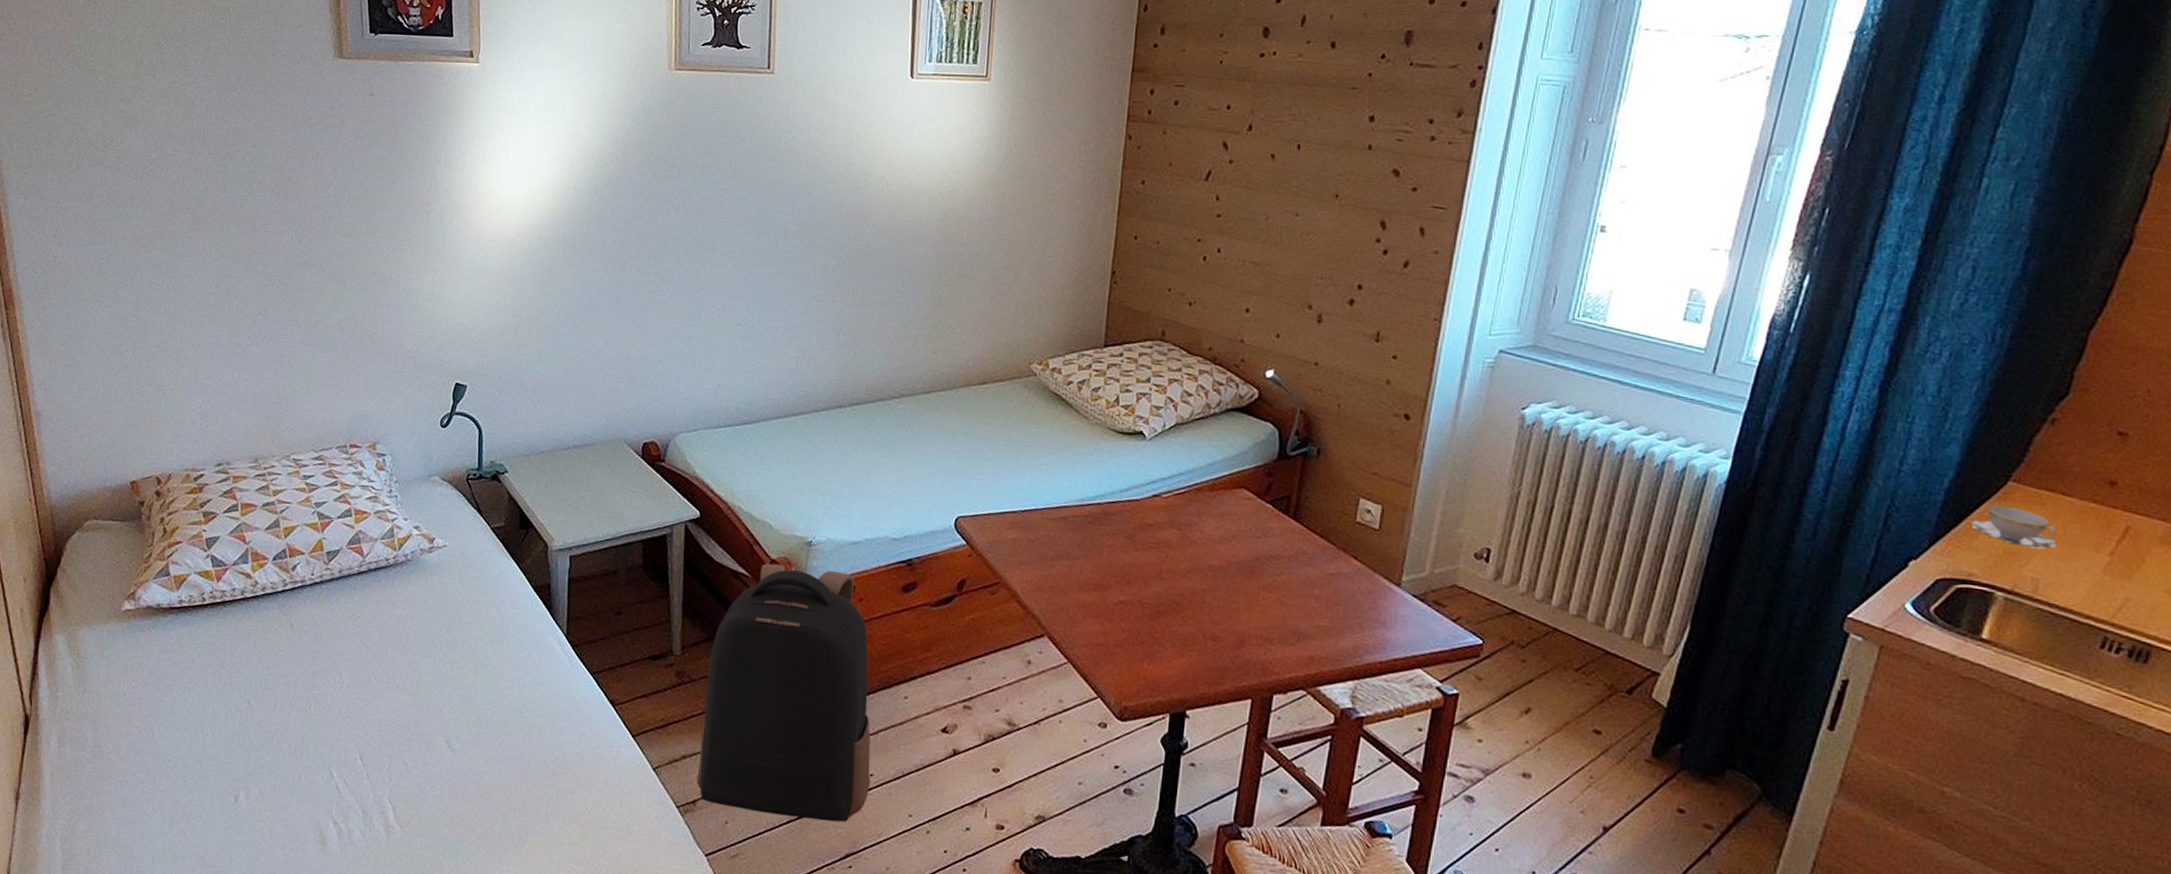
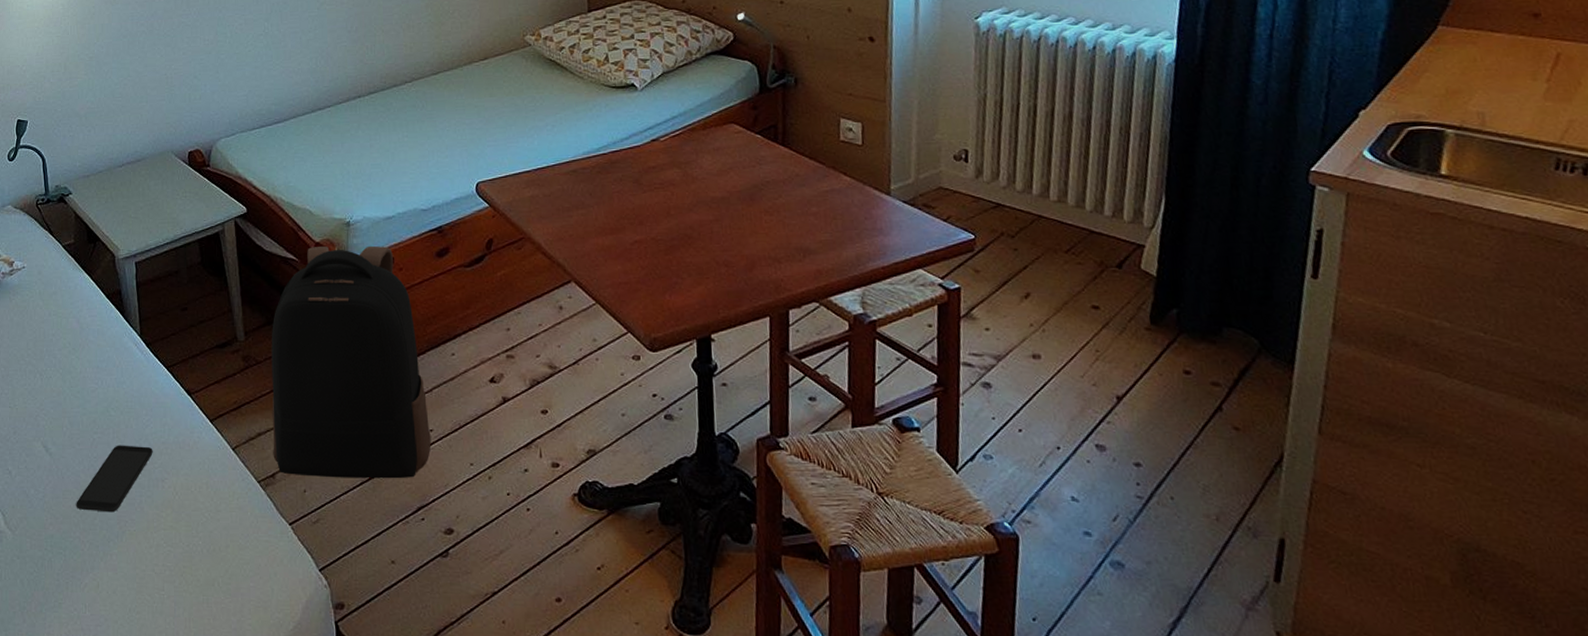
mobile phone: none [474,749,566,821] -> present [76,445,153,513]
teacup: present [1970,505,2057,549] -> none [1409,48,1495,85]

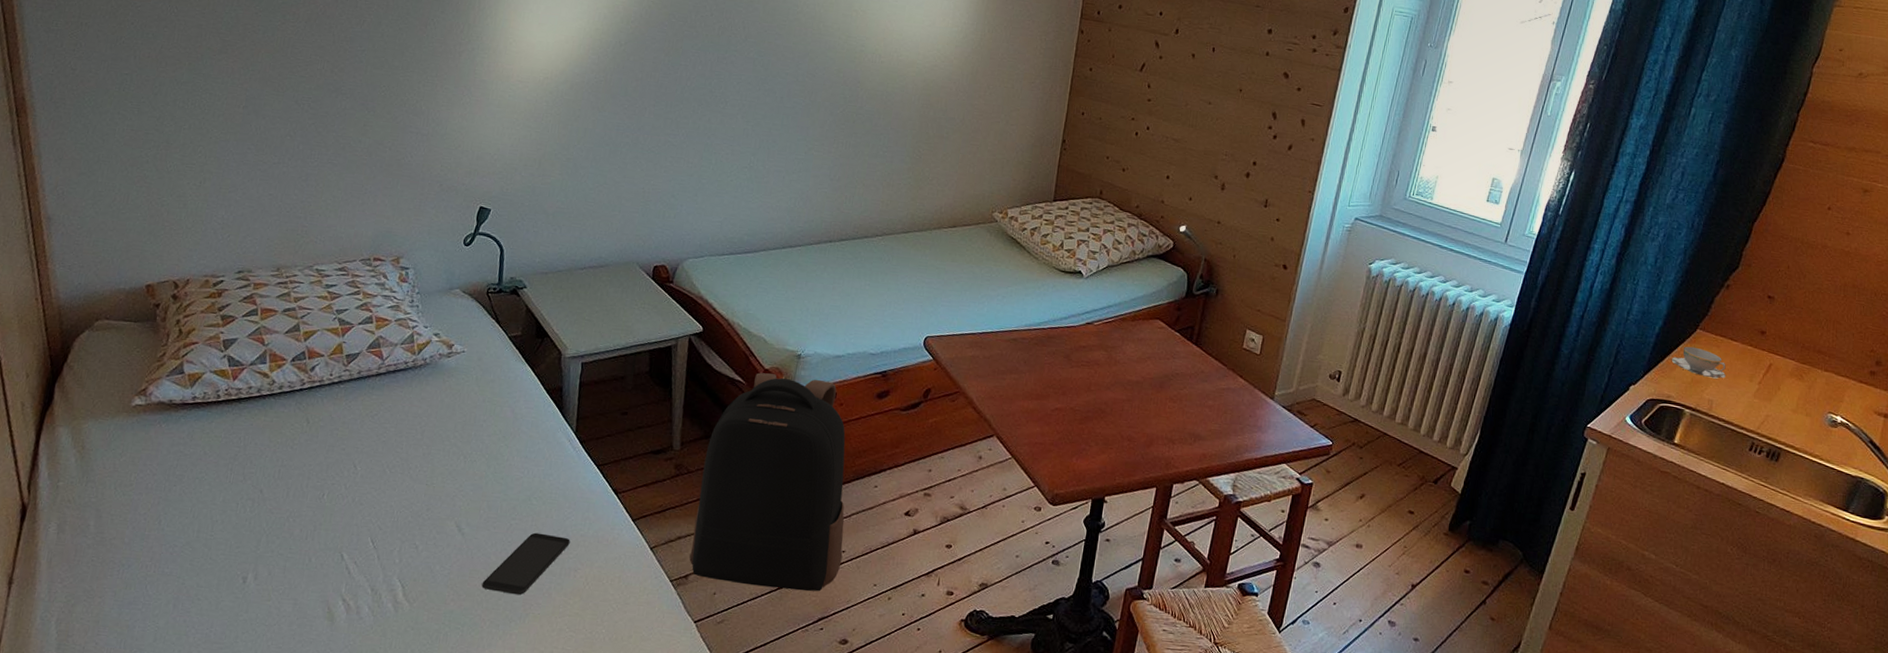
teacup: none [1409,48,1495,85] -> present [1671,346,1726,379]

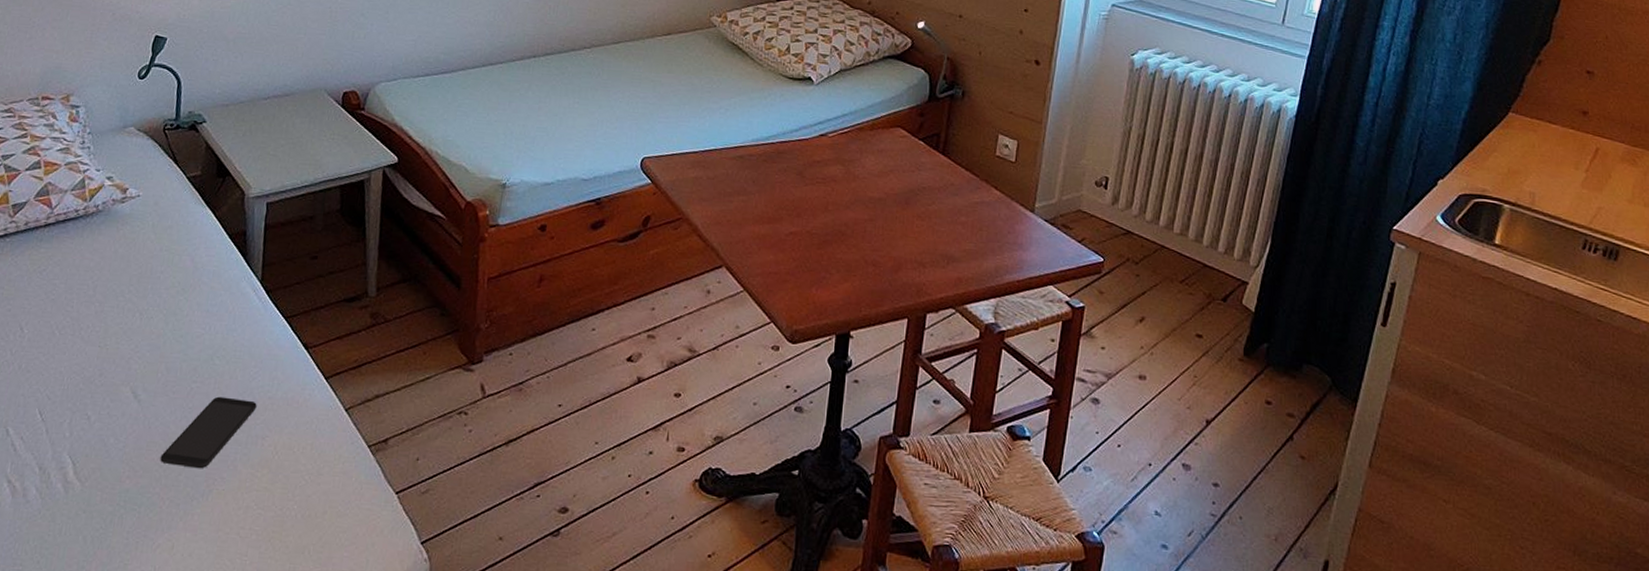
backpack: present [689,372,846,592] -> none [389,205,560,453]
teacup: present [1671,346,1726,379] -> none [1482,132,1547,168]

